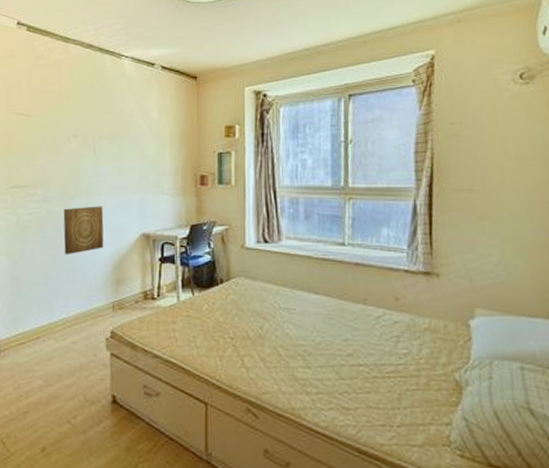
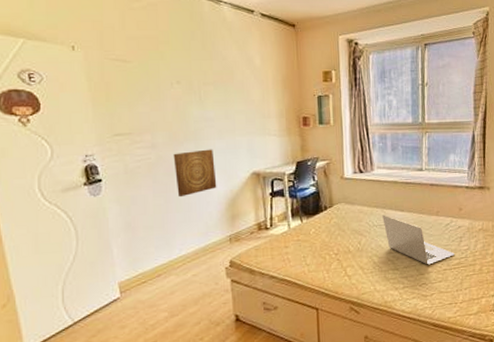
laptop: none [291,296,389,368] -> present [382,215,455,265]

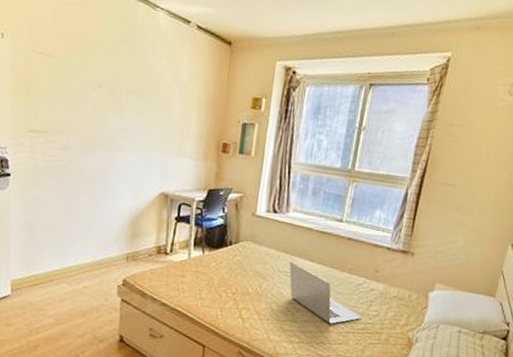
wall art: present [173,149,217,198] -> none [82,159,125,206]

